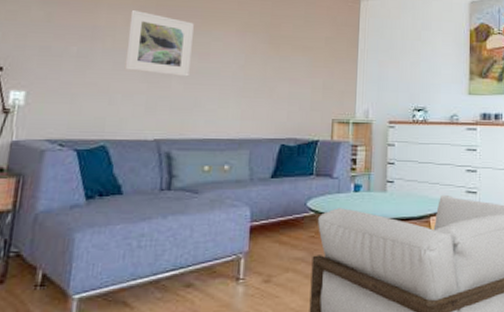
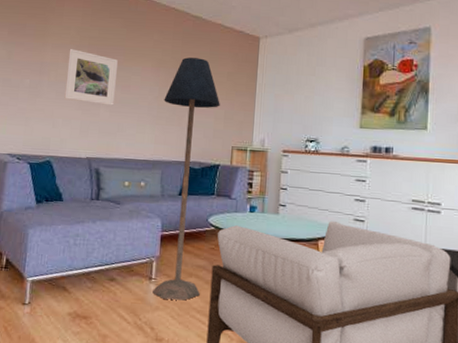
floor lamp: none [241,21,318,302] -> present [153,57,220,301]

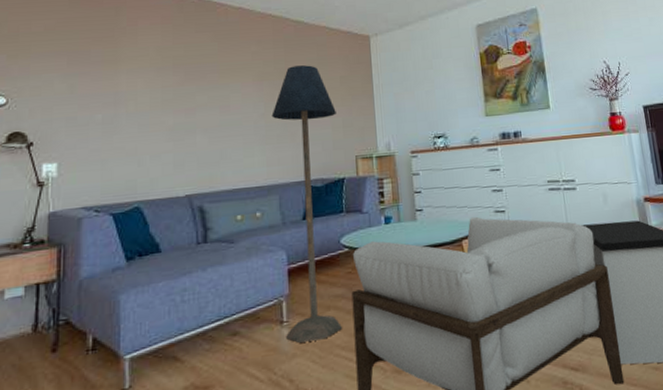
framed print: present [64,49,118,106] -> none [149,72,212,132]

